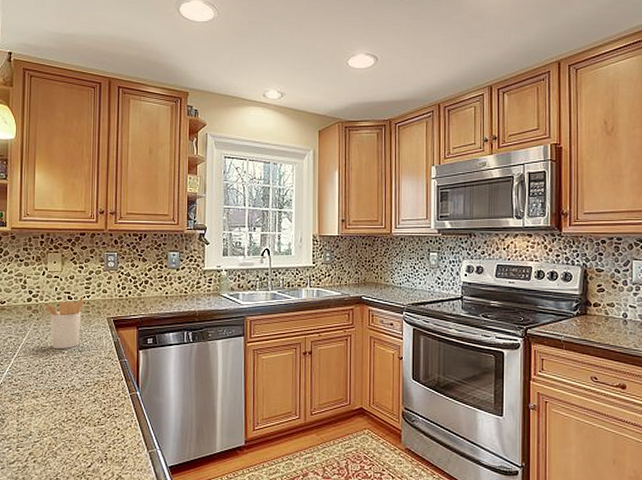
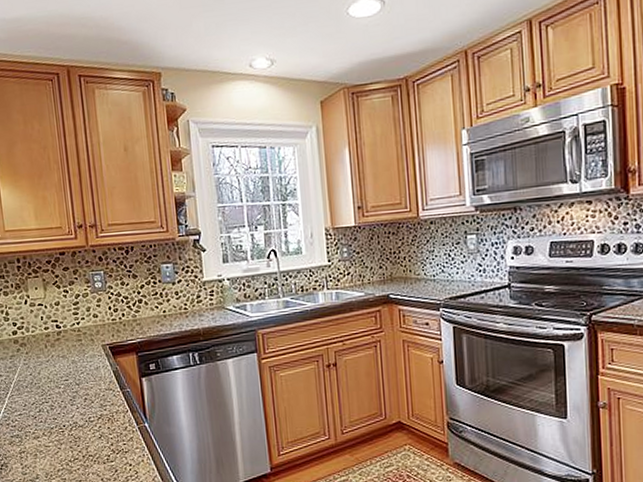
utensil holder: present [44,296,84,349] -> none [32,323,75,384]

